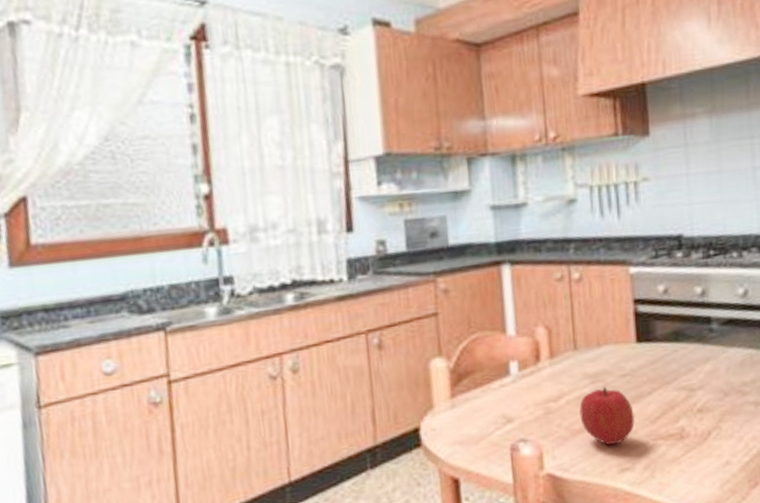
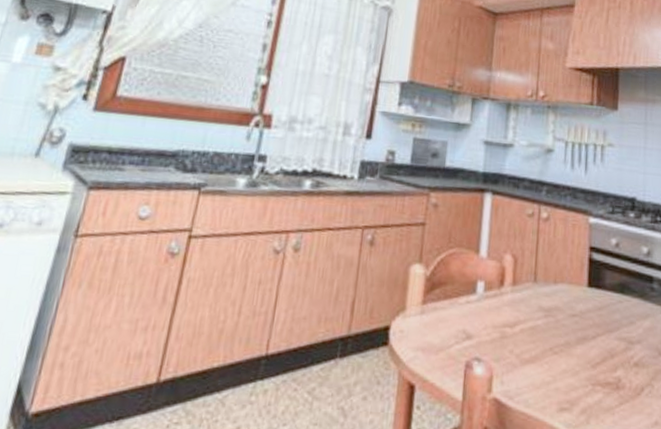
fruit: present [579,386,635,446] -> none [530,322,578,382]

